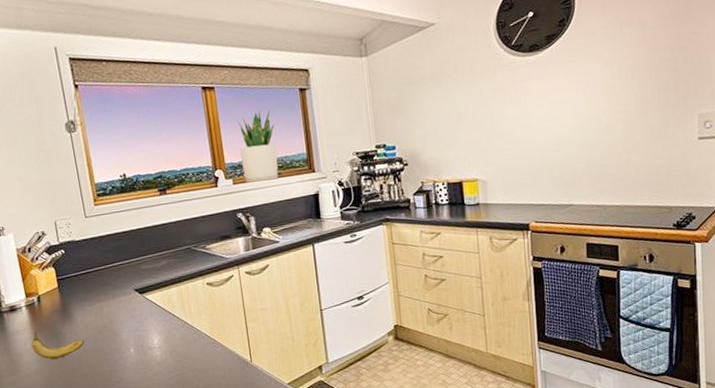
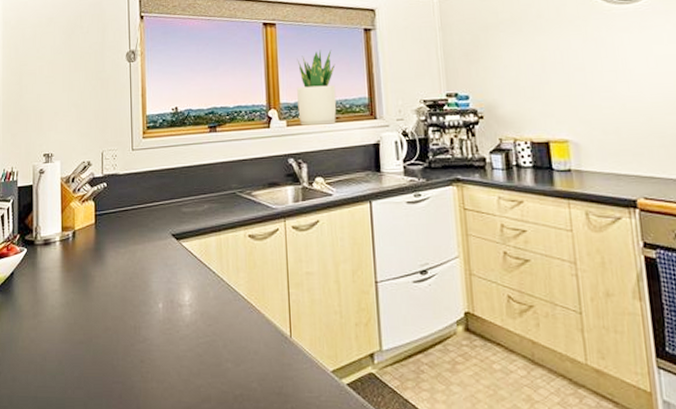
banana: present [31,329,85,359] -> none [58,268,113,305]

